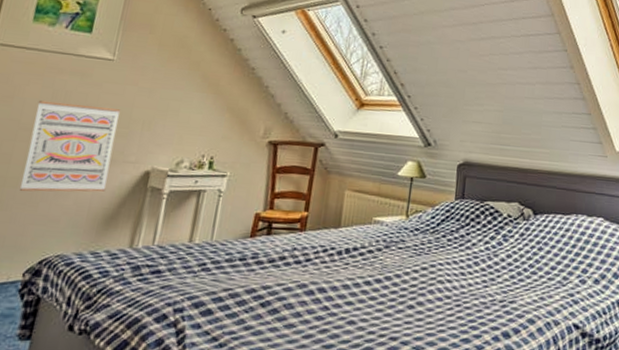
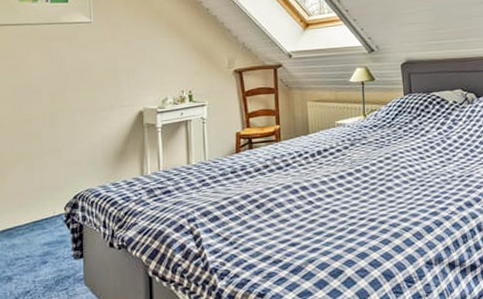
wall art: present [20,100,121,192] -> none [40,63,111,142]

